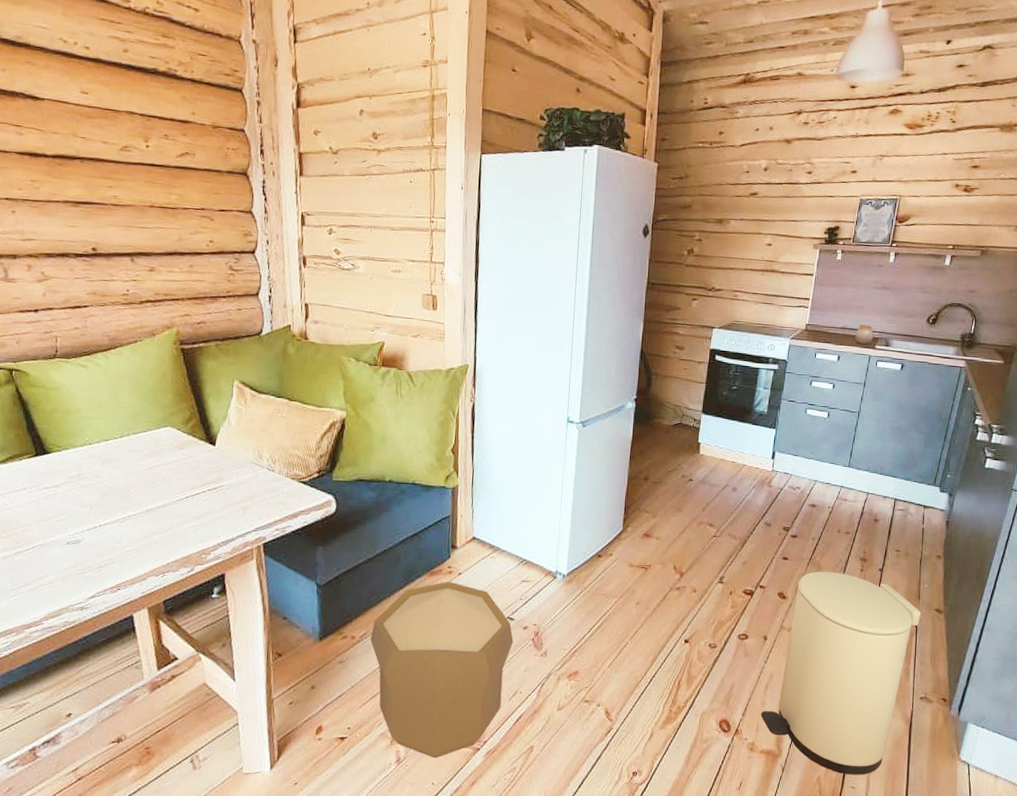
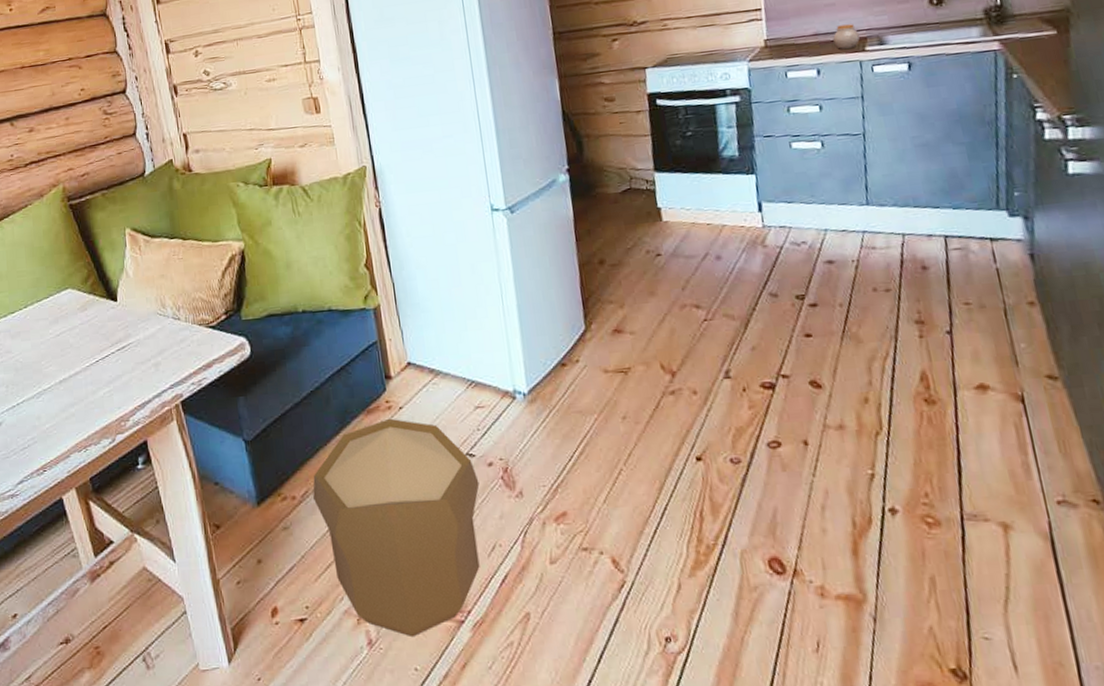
pedal bin: present [760,571,921,775] -> none [823,343,1027,621]

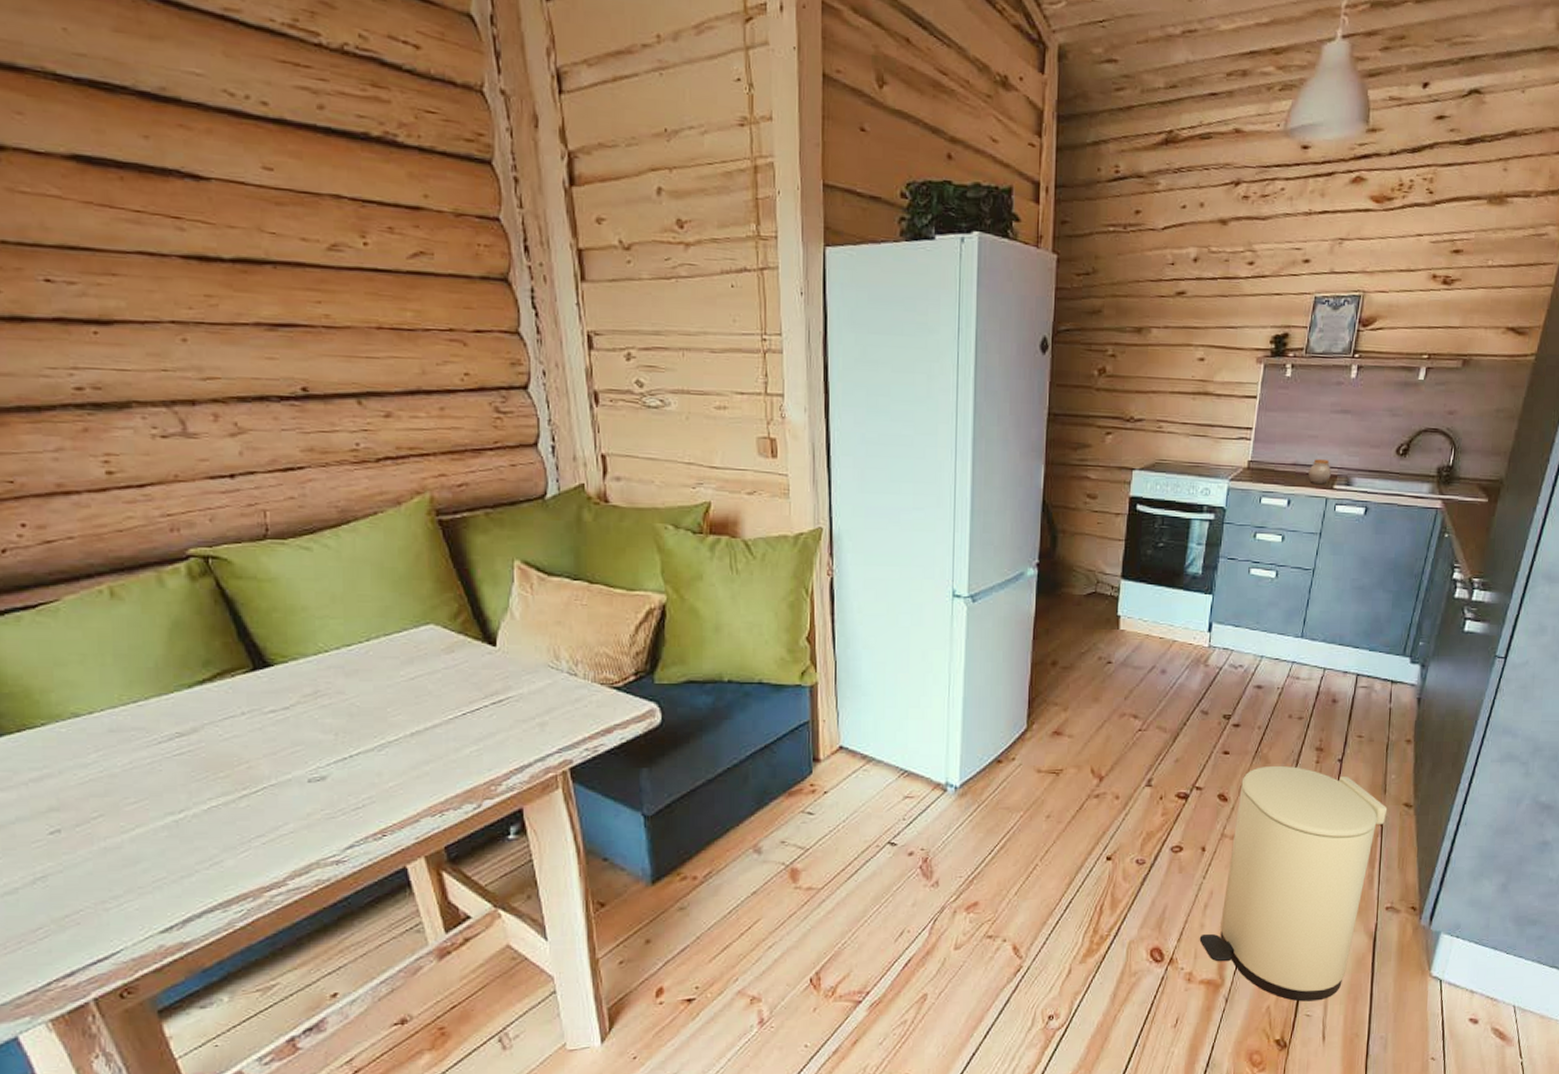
pouf: present [313,418,480,638] -> none [717,802,897,1017]
pedal bin: none [823,343,1027,621] -> present [1199,765,1388,1002]

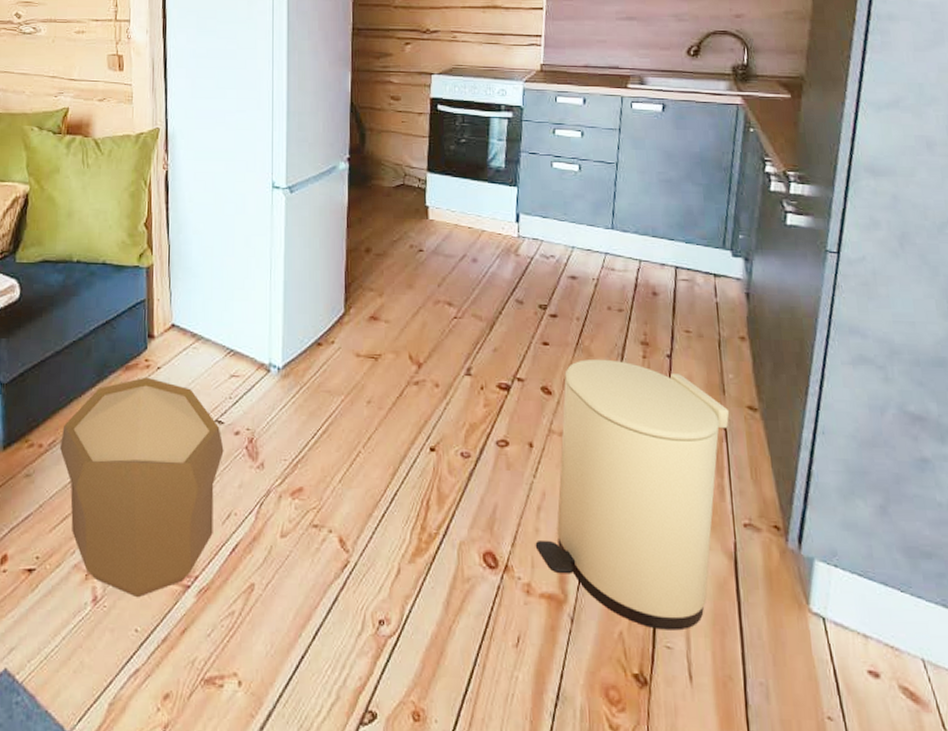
pouf: none [717,802,897,1017] -> present [60,377,224,598]
jar: present [1308,459,1332,484] -> none [601,61,625,83]

